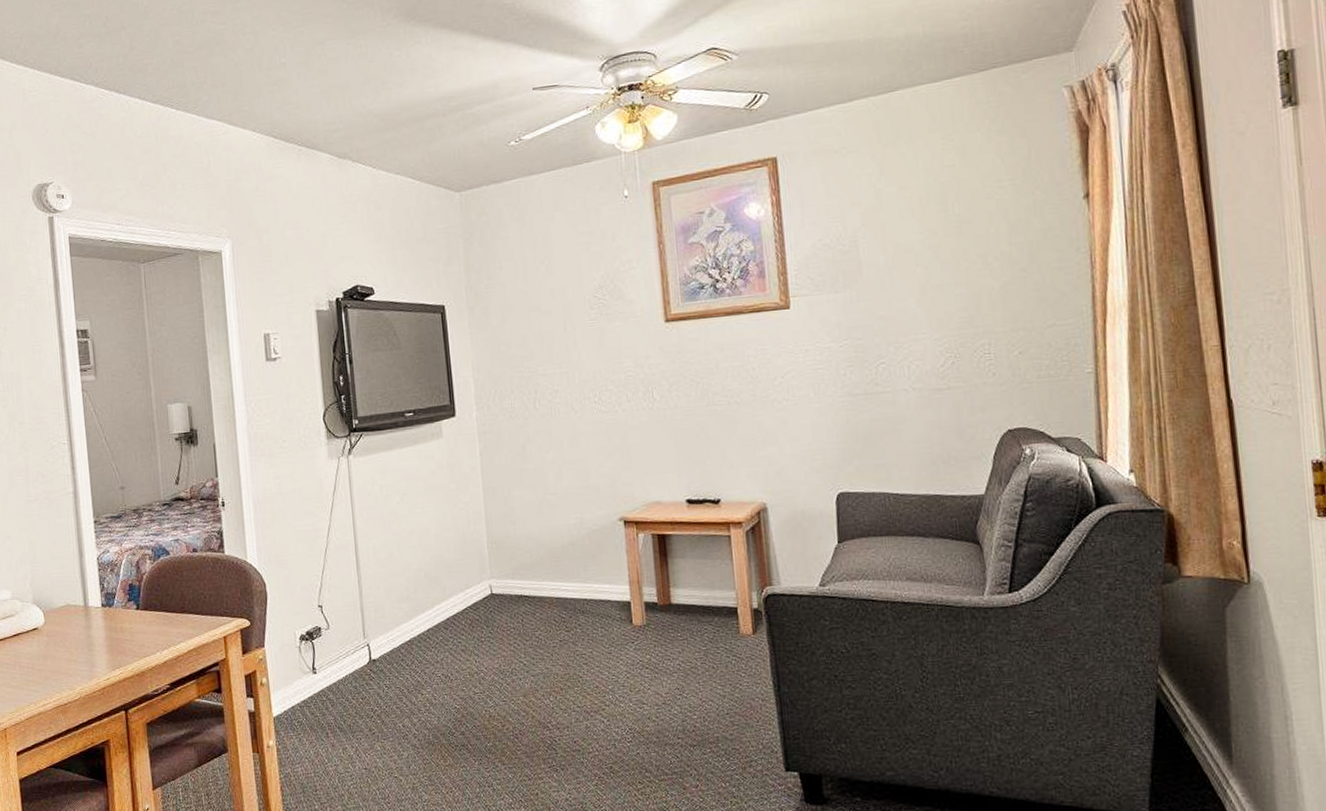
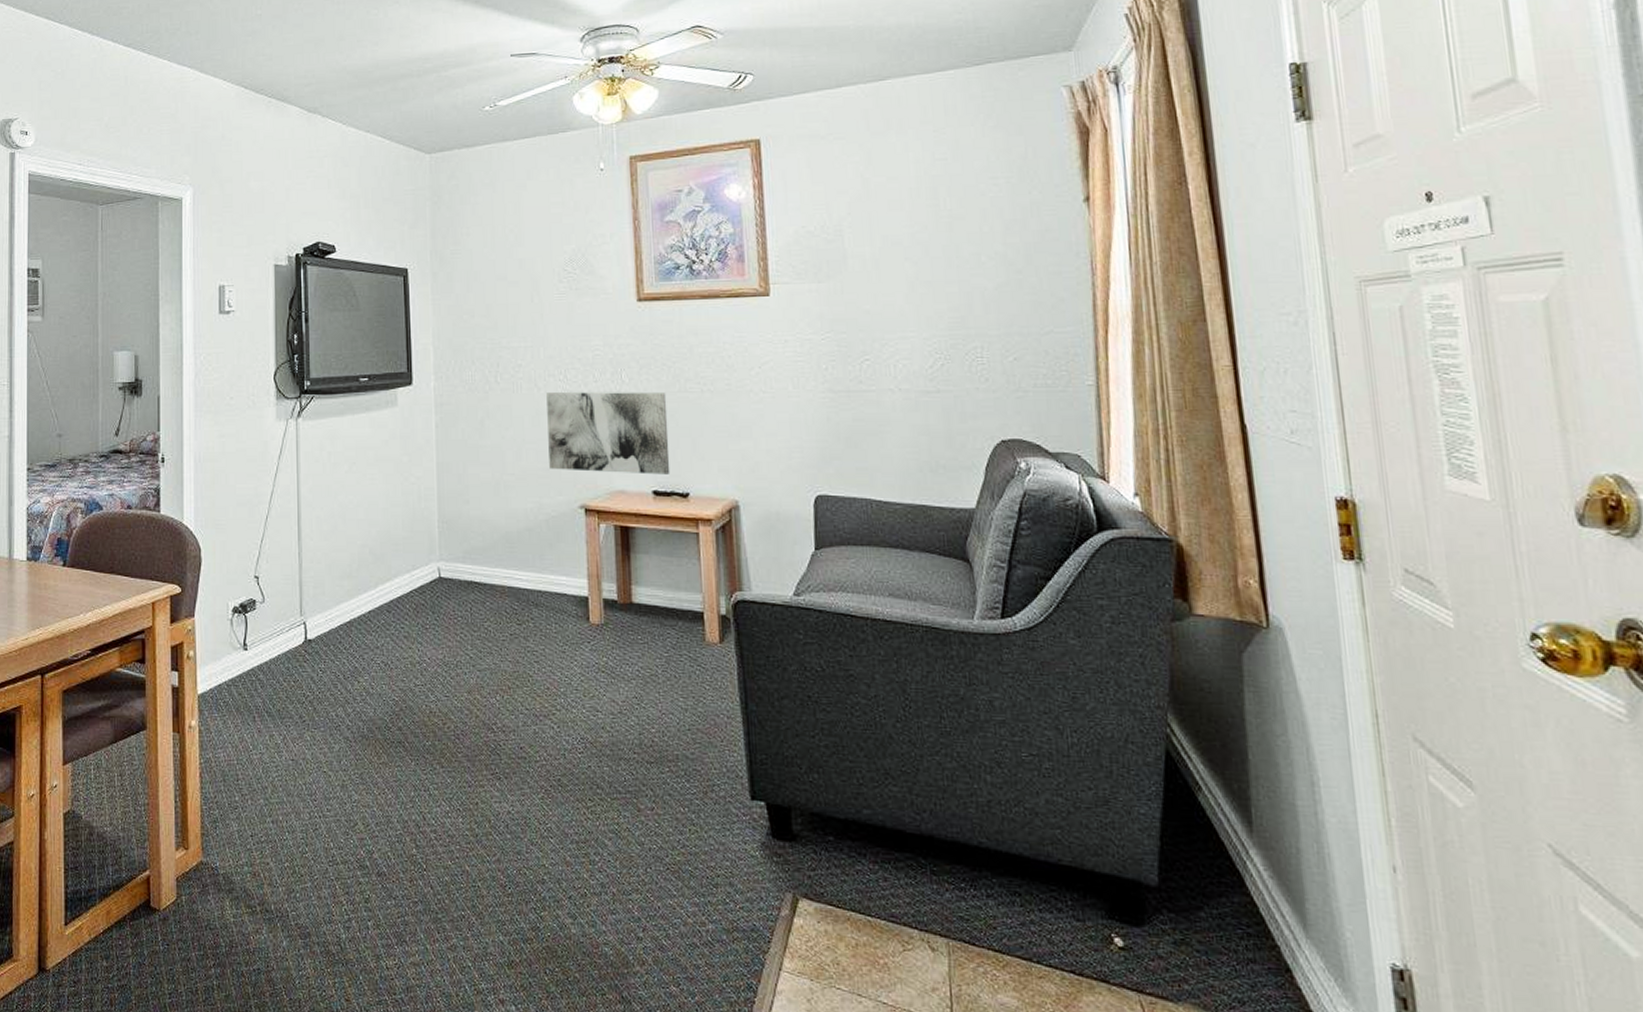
wall art: none [583,407,702,487] -> present [546,392,670,475]

